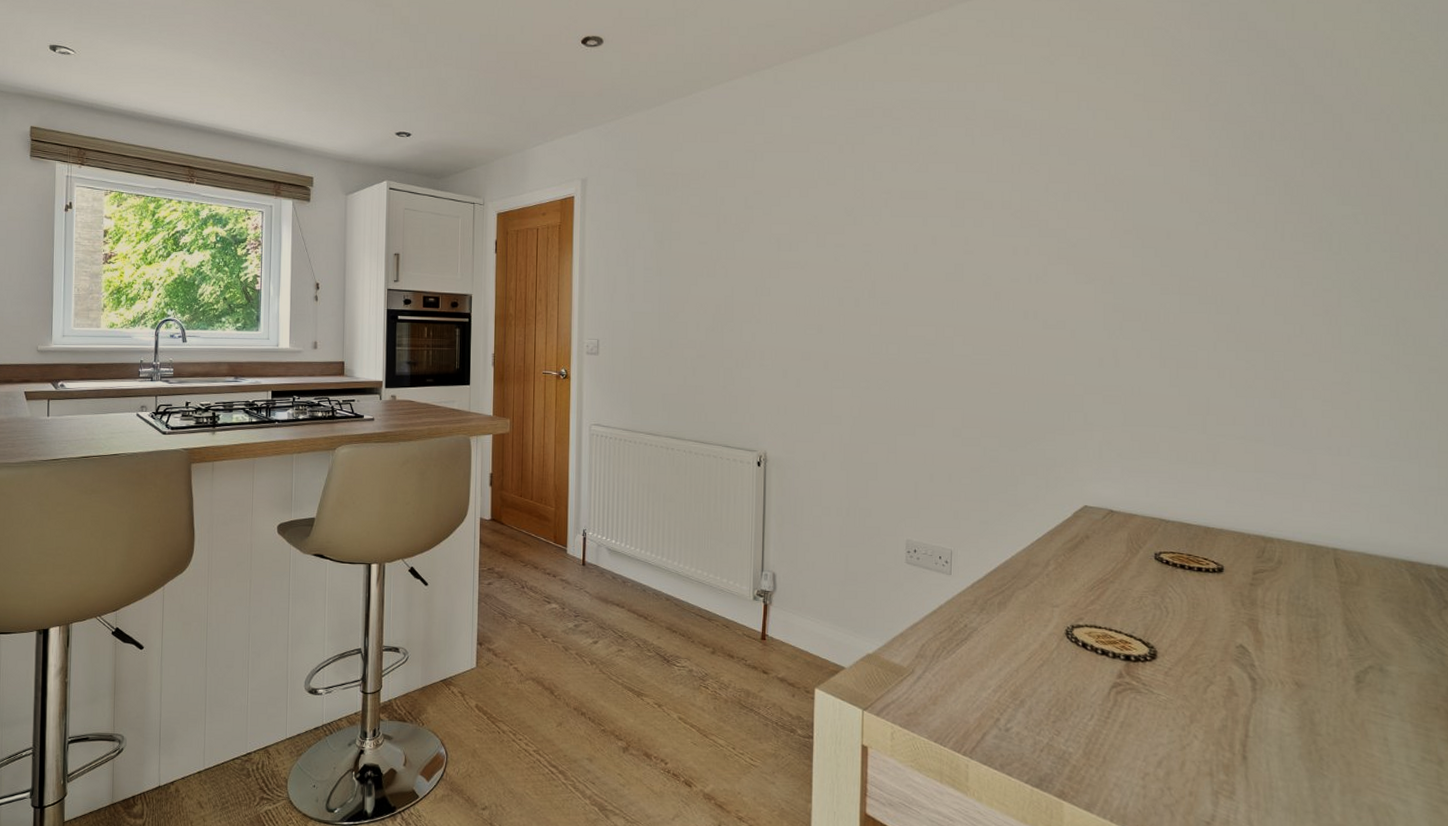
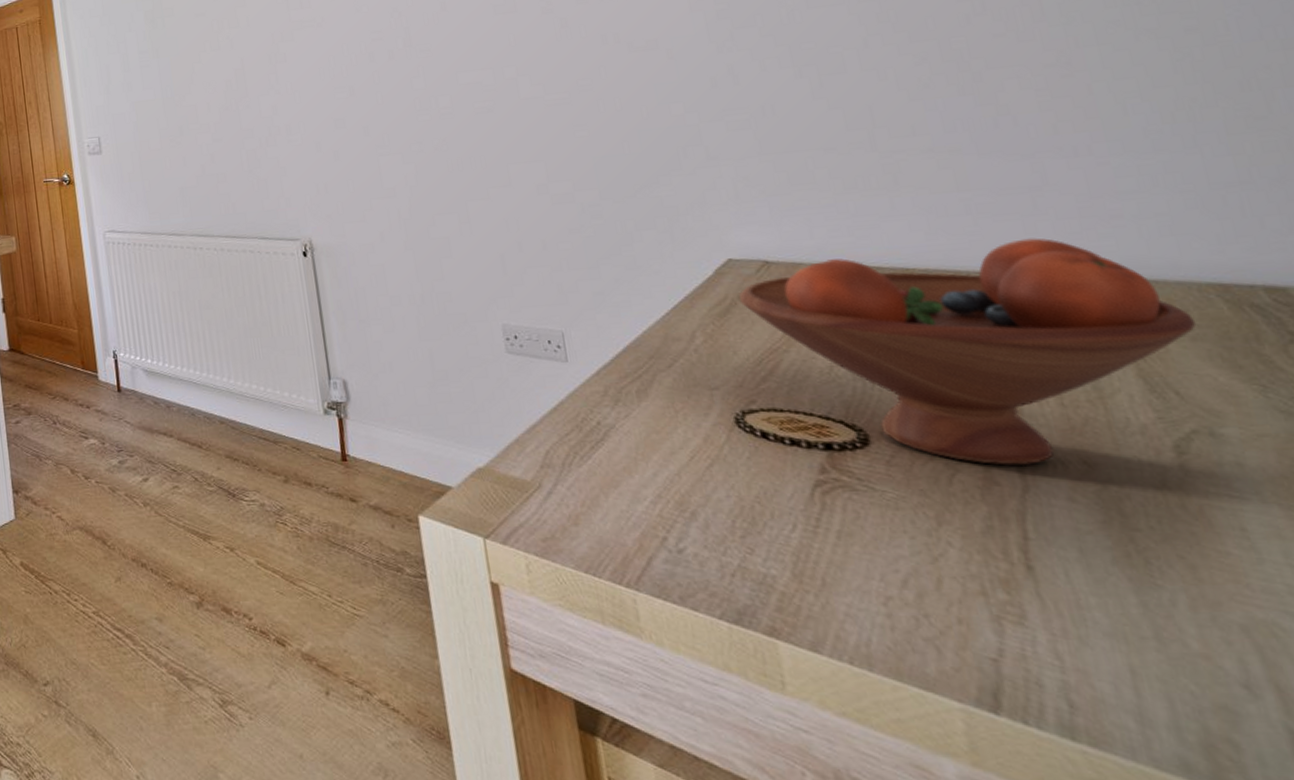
fruit bowl: none [1086,513,1389,682] -> present [738,238,1197,466]

